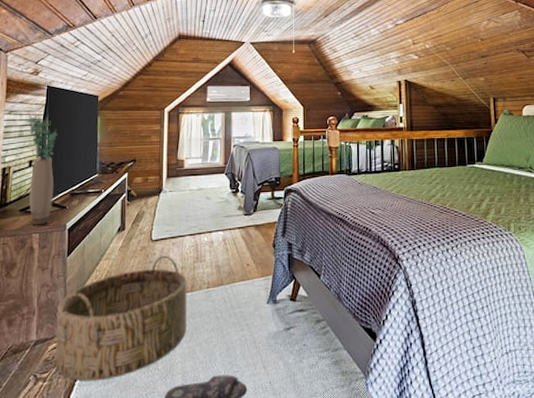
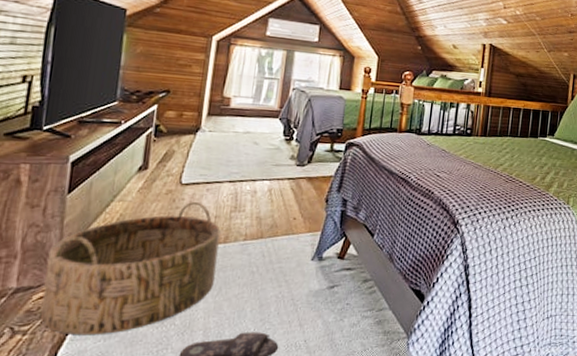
vase: present [28,114,58,225] -> none [18,17,67,155]

